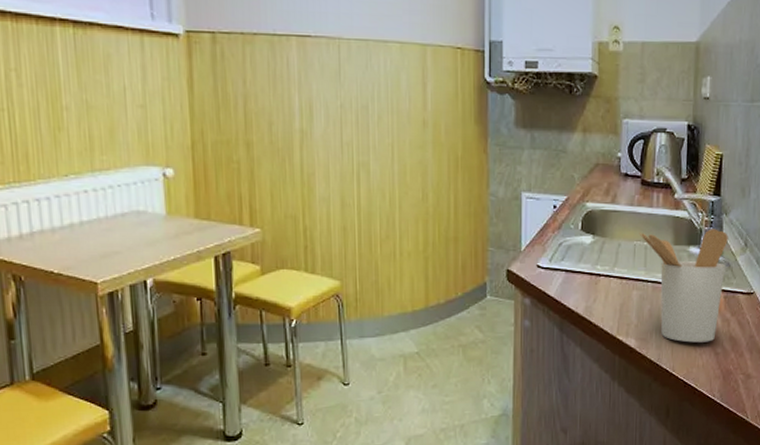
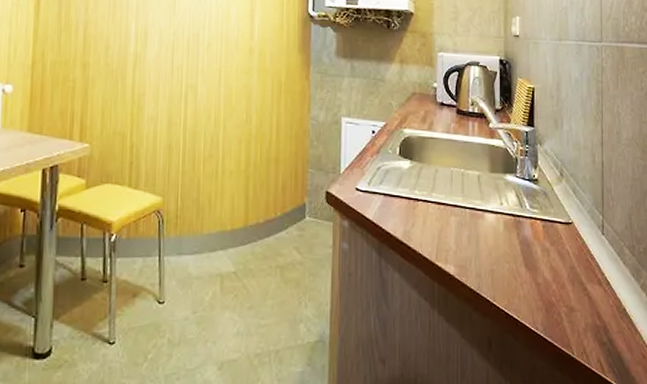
utensil holder: present [639,229,728,343] -> none [455,158,544,272]

